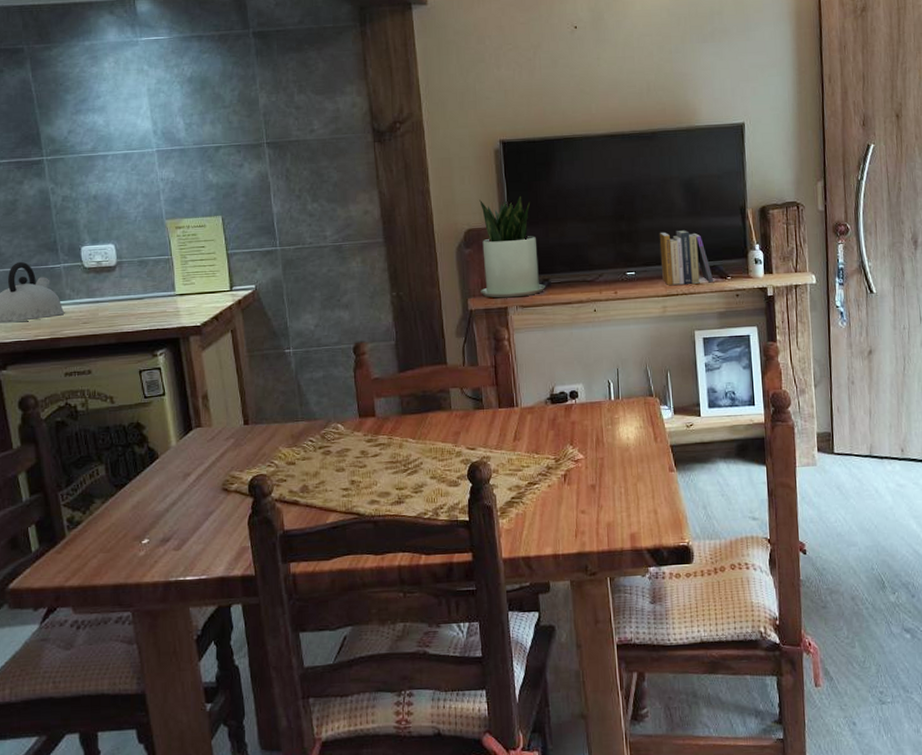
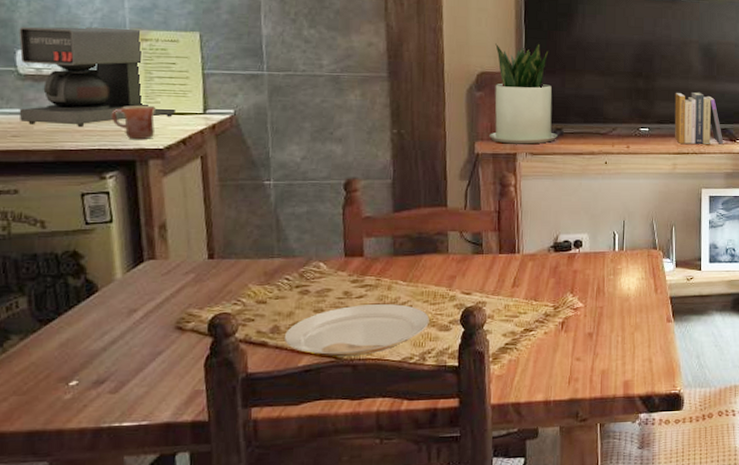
coffee maker: none [82,217,208,312] -> present [18,26,177,128]
mug: none [157,287,192,318] -> present [111,106,156,139]
plate: none [312,461,439,514] -> present [284,303,429,357]

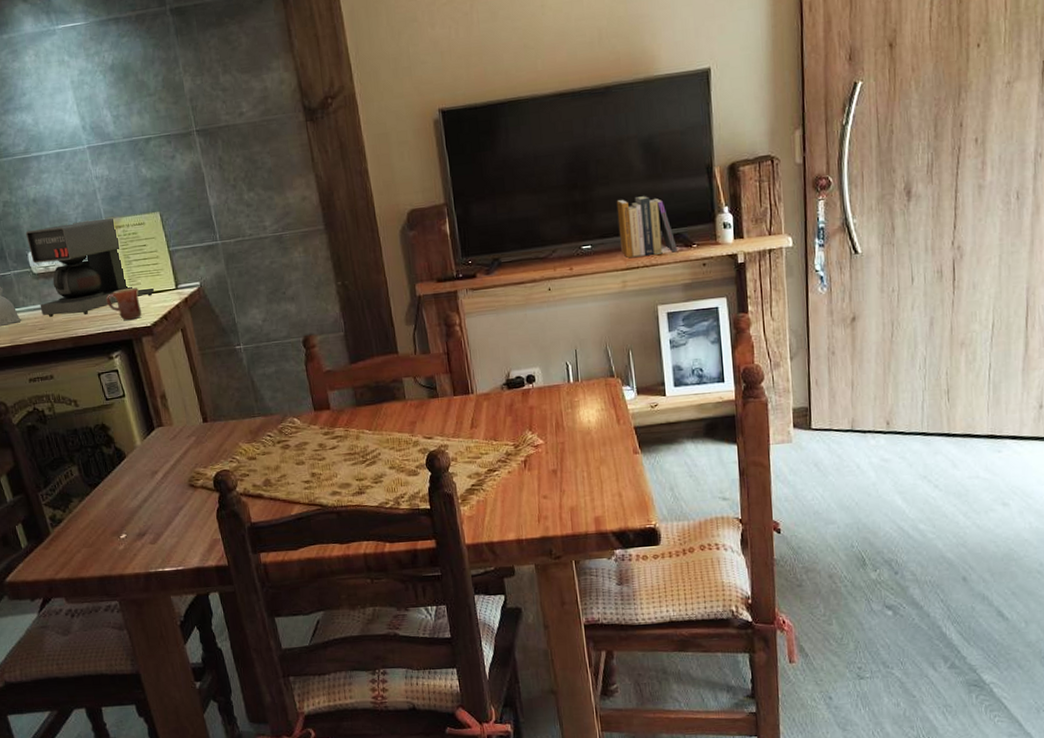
plate: present [284,303,429,357] -> none [275,452,398,505]
planter: present [489,43,557,145] -> none [421,170,496,282]

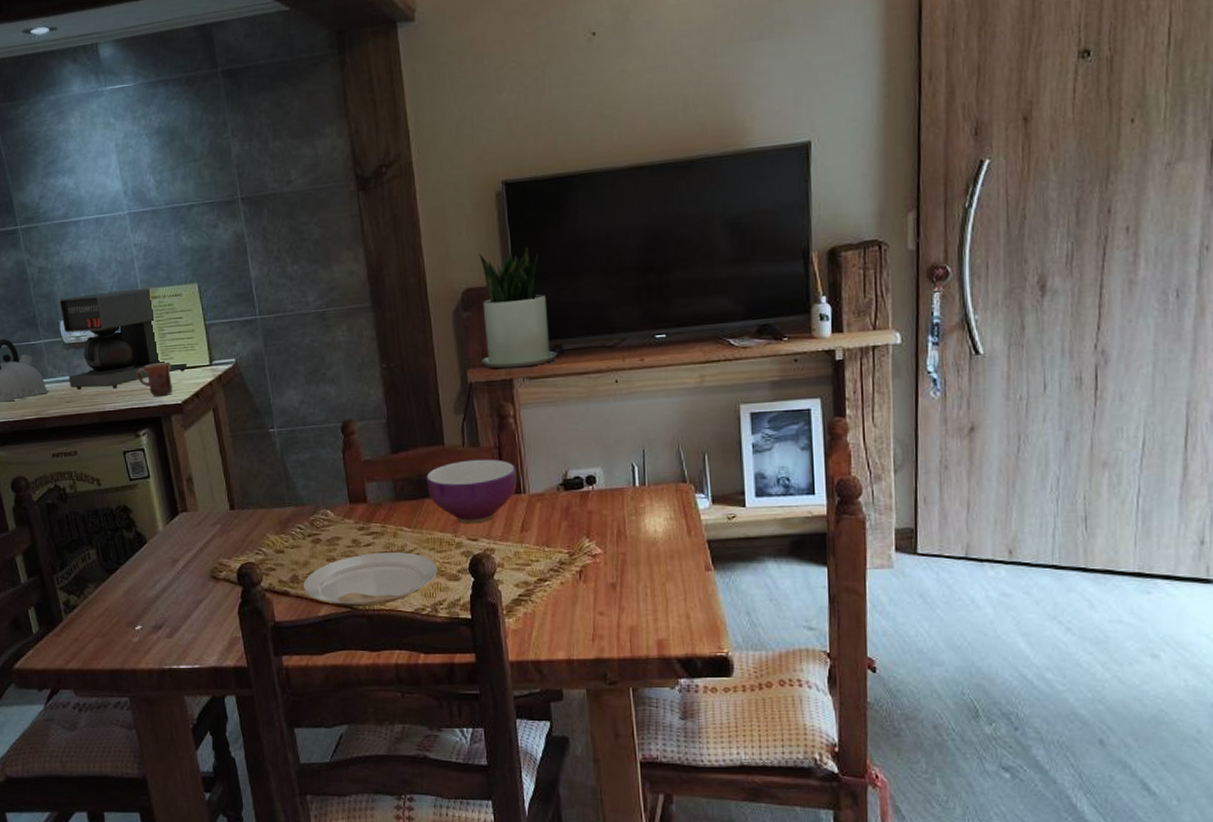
plate: none [275,452,398,505] -> present [303,551,438,607]
bowl: none [383,364,465,425] -> present [426,458,517,524]
planter: none [421,170,496,282] -> present [479,247,557,369]
books: present [616,195,677,258] -> none [696,280,765,349]

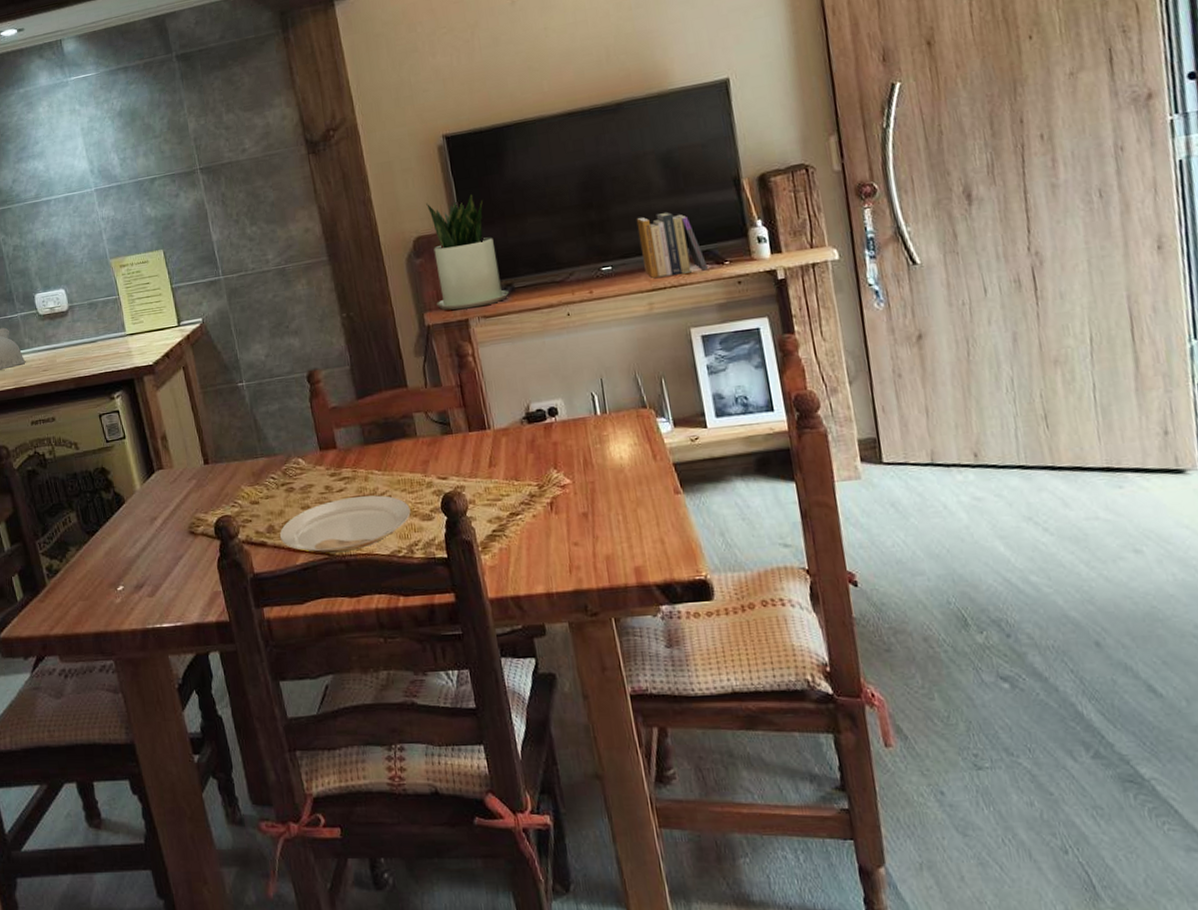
coffee maker: present [59,286,188,390] -> none [33,255,157,358]
mug: present [136,362,172,396] -> none [109,326,144,359]
bowl: present [426,458,517,524] -> none [392,397,481,464]
books: none [696,280,765,349] -> present [636,211,708,278]

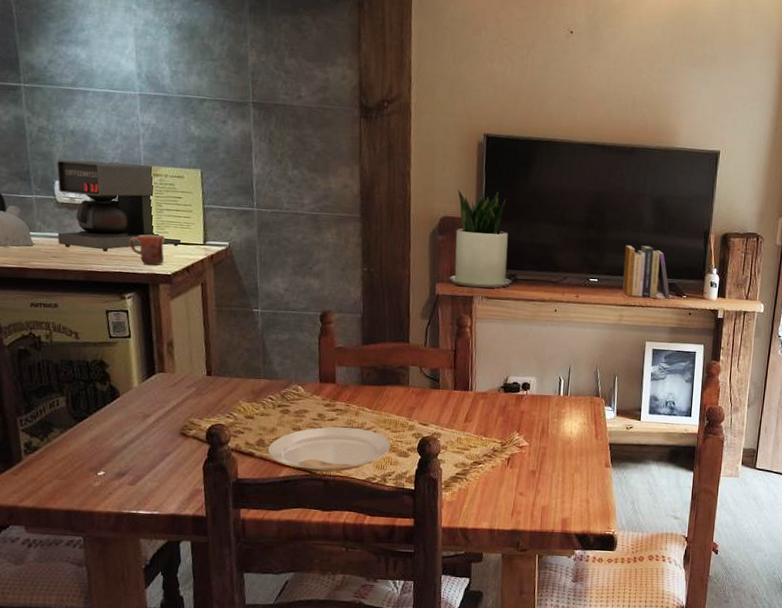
coffee maker: none [33,255,157,358] -> present [56,160,182,253]
mug: none [109,326,144,359] -> present [129,234,165,265]

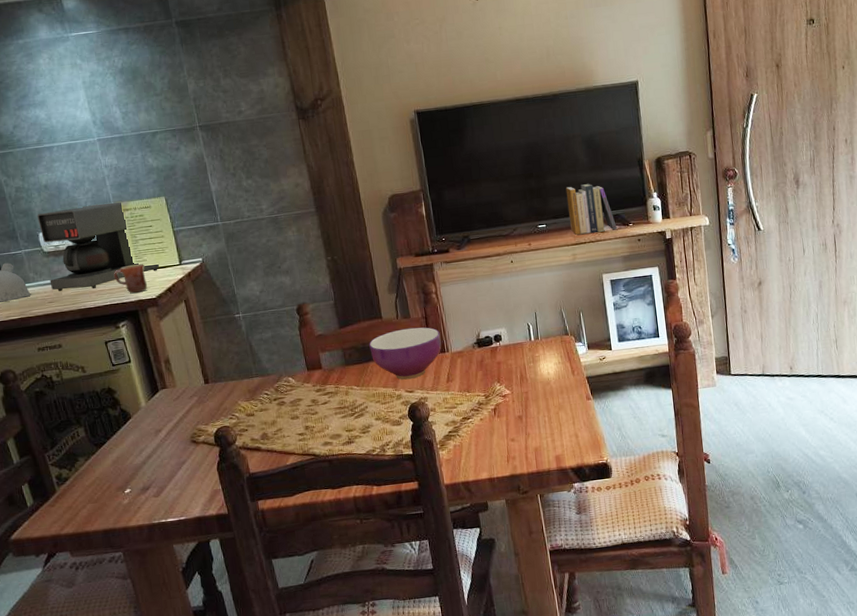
plate: present [267,427,391,472] -> none [272,406,384,455]
bowl: none [390,357,467,412] -> present [369,327,442,380]
planter: present [449,189,512,289] -> none [400,161,466,257]

